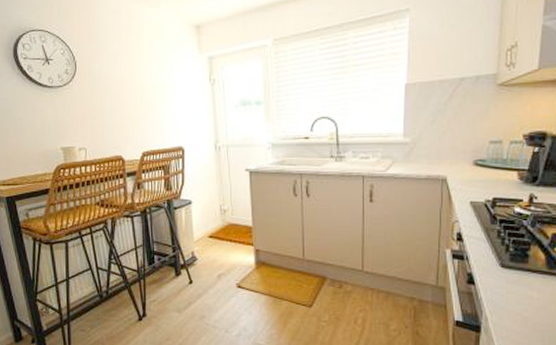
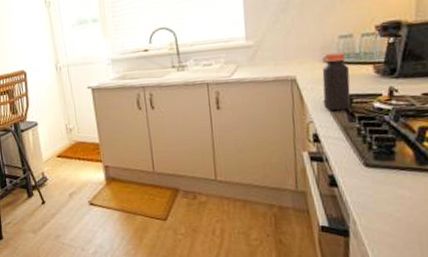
bottle: none [469,157,496,212] -> present [322,52,351,111]

